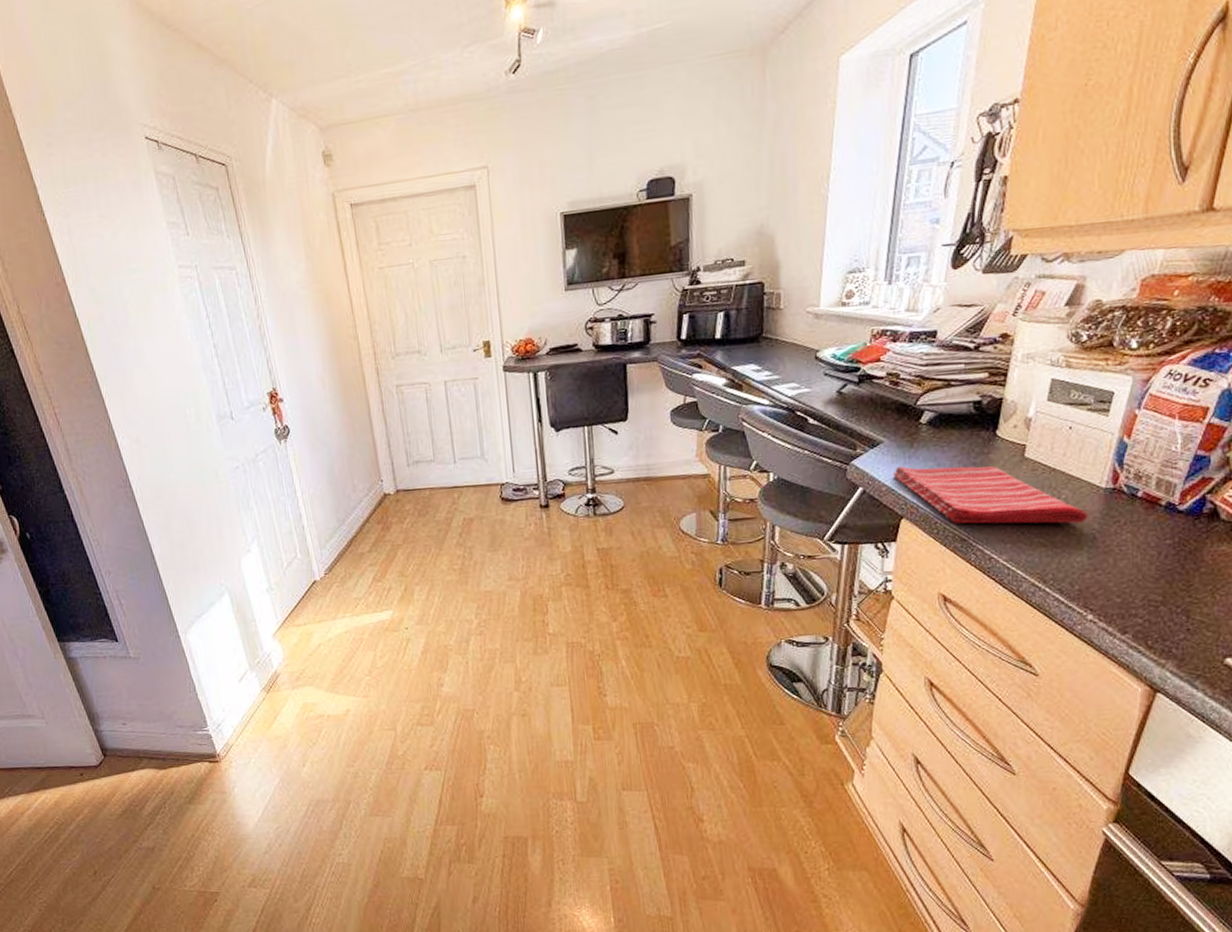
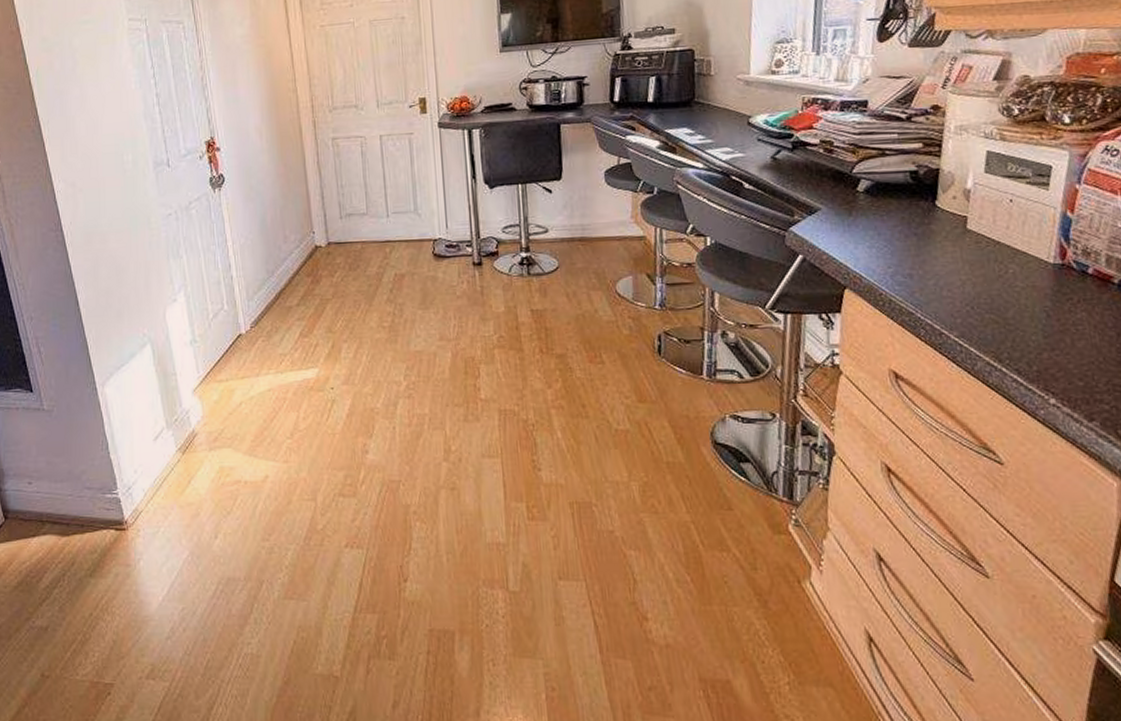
dish towel: present [893,466,1088,524] -> none [833,235,1039,300]

